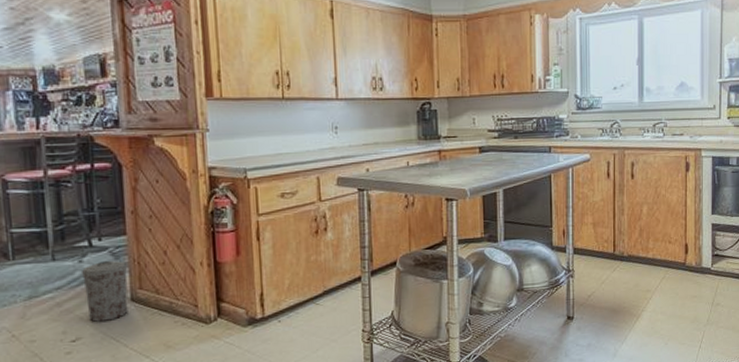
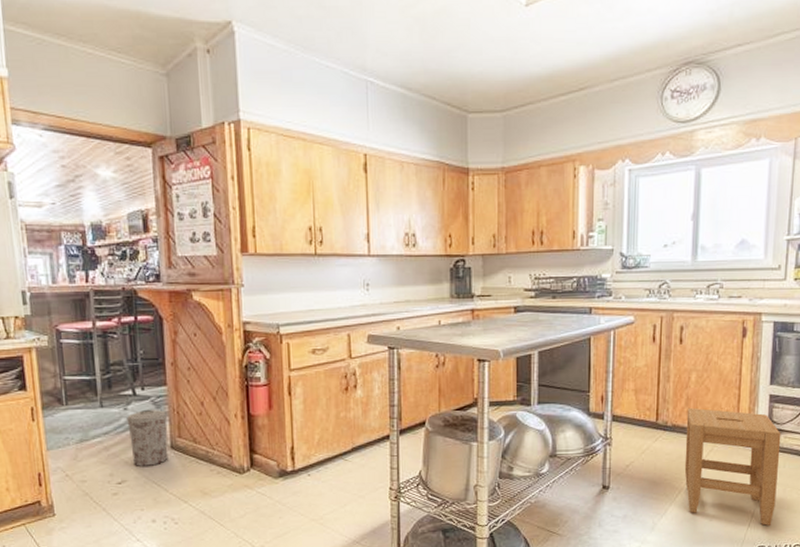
stool: none [640,238,724,346] -> present [684,407,781,526]

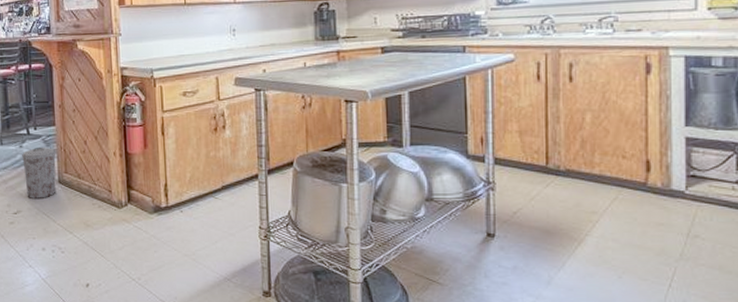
stool: present [684,407,781,526] -> none [582,151,705,287]

